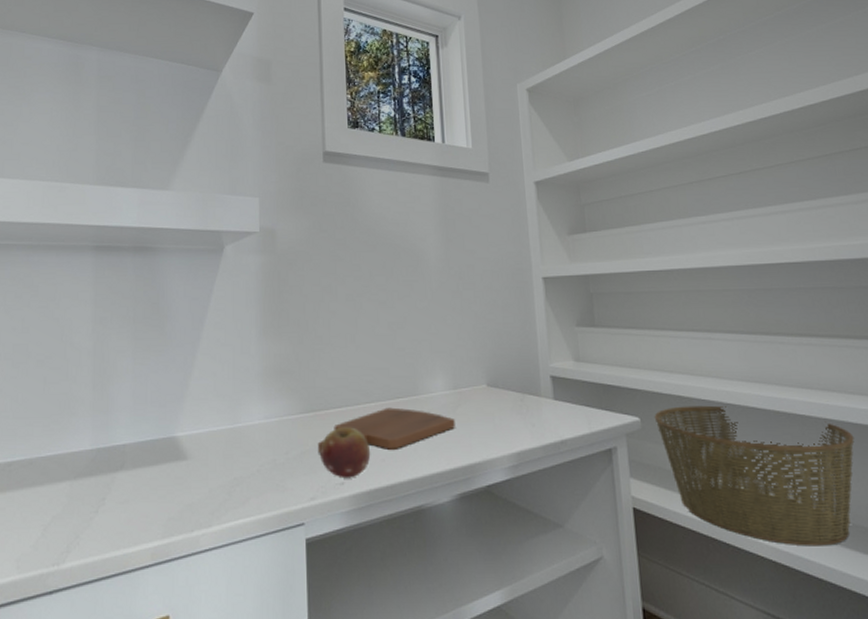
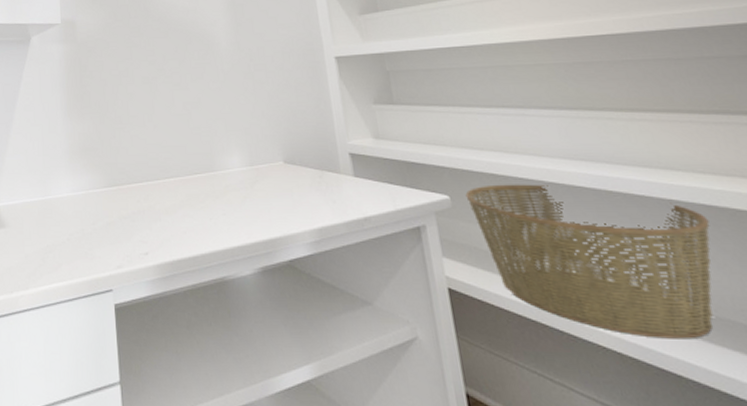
cutting board: present [317,407,455,453] -> none [121,183,254,224]
fruit: present [320,427,371,479] -> none [124,201,173,249]

